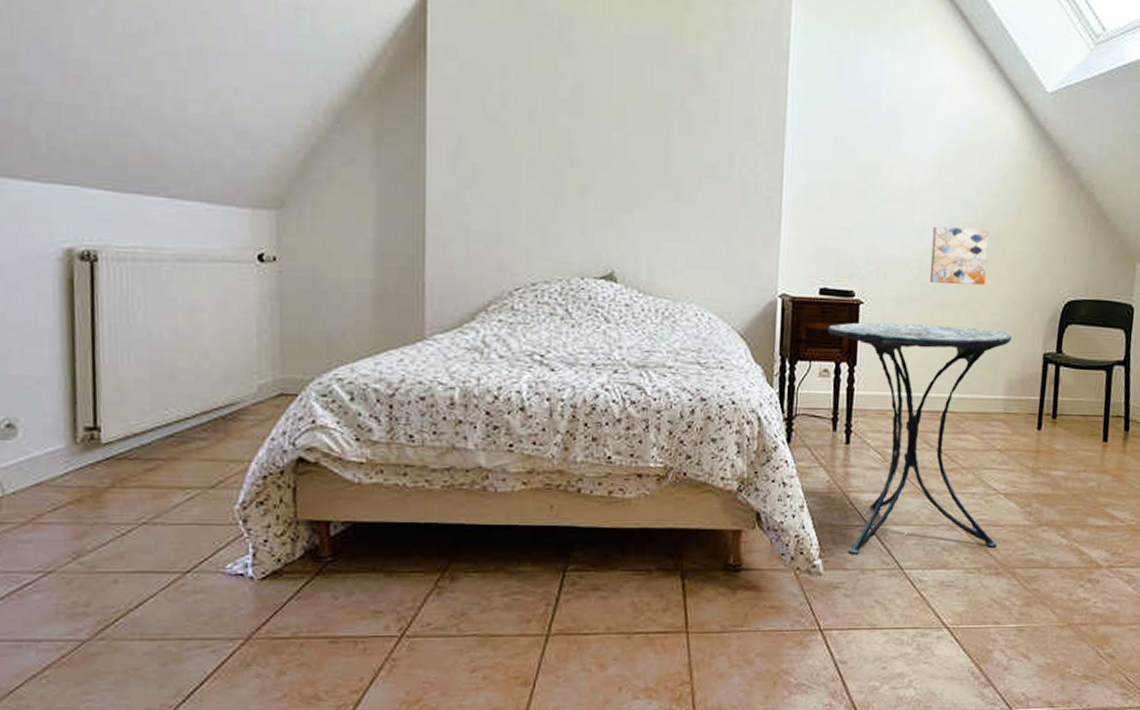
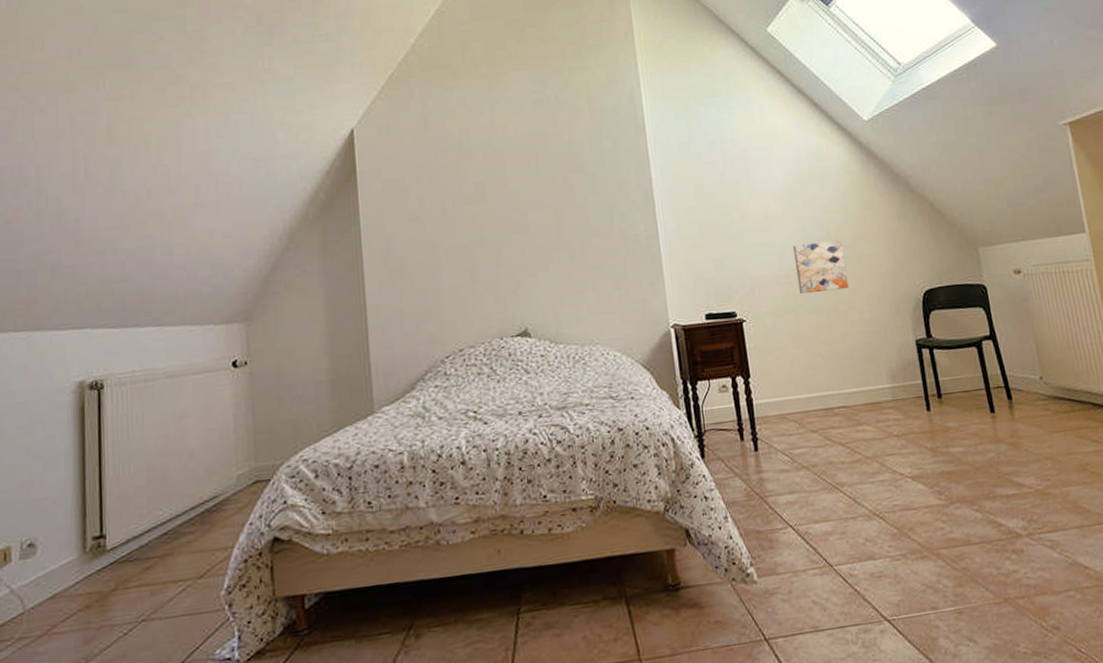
side table: present [827,322,1012,554] -> none [718,326,917,558]

